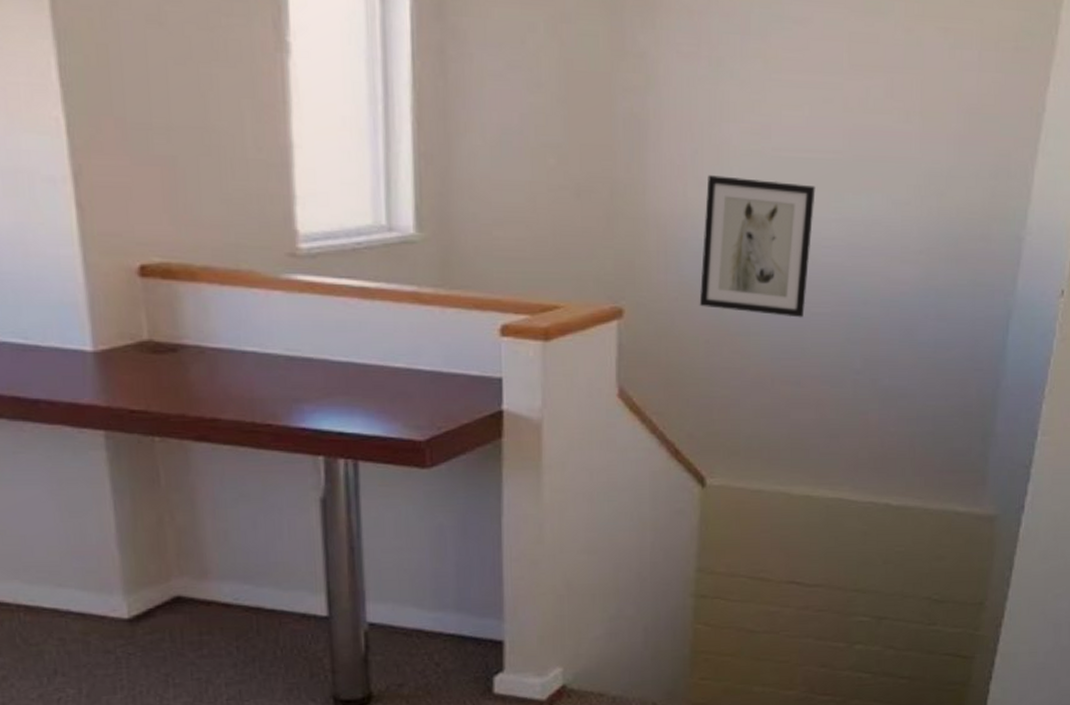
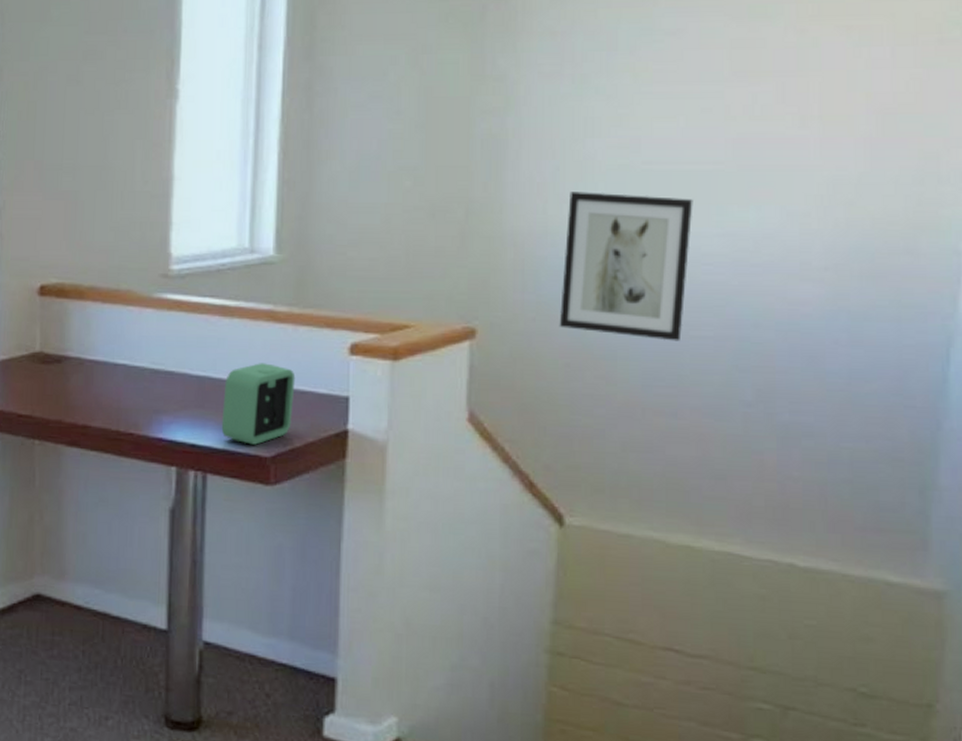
alarm clock: none [370,346,446,429] -> present [221,363,296,445]

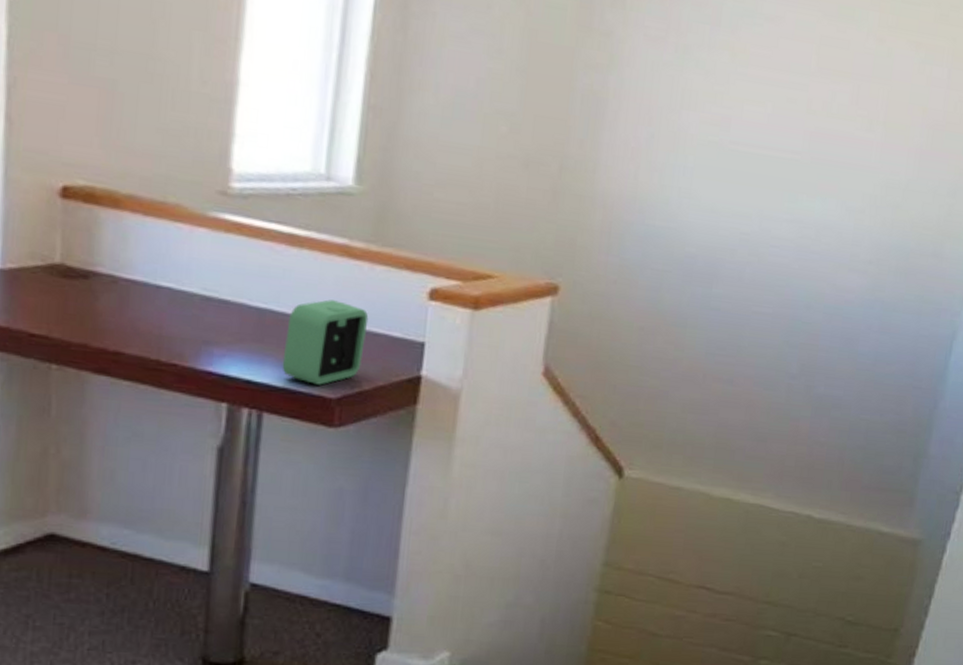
wall art: present [559,192,693,342] -> none [637,161,770,315]

